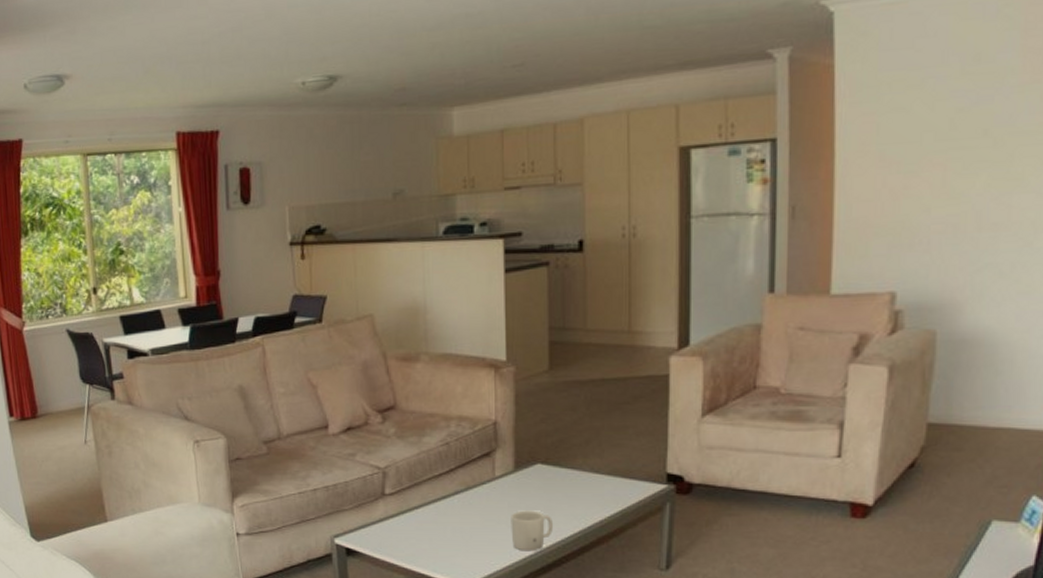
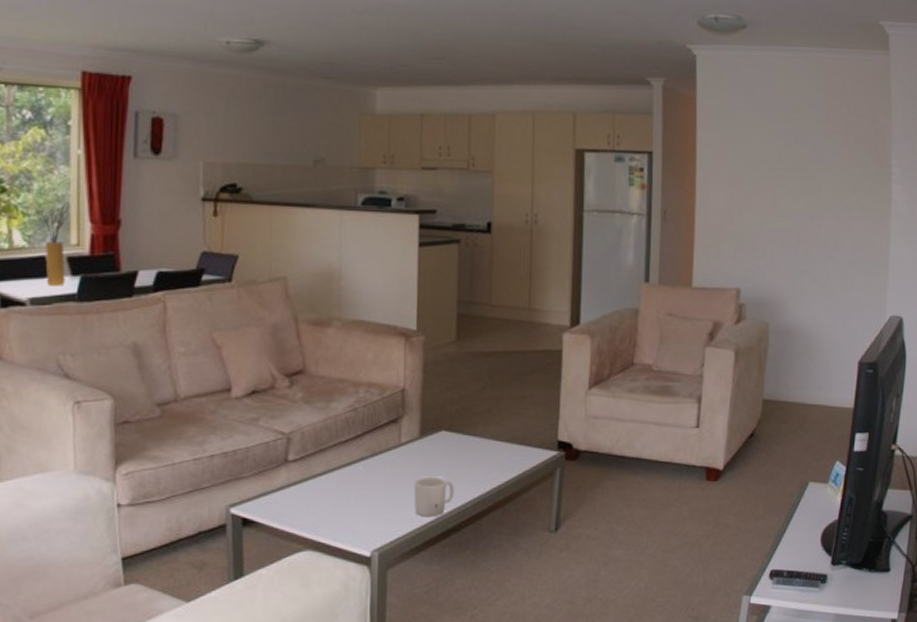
vase: none [154,260,178,337] -> present [42,204,70,286]

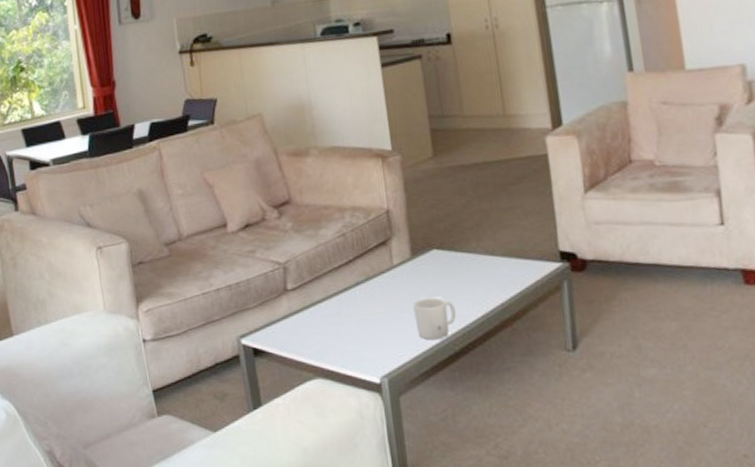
vase: present [42,204,70,286] -> none [53,74,78,147]

